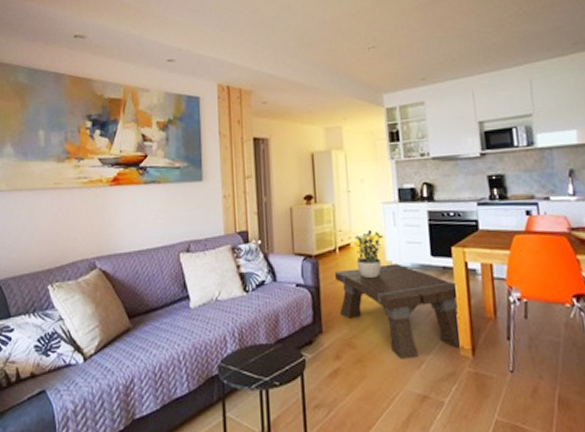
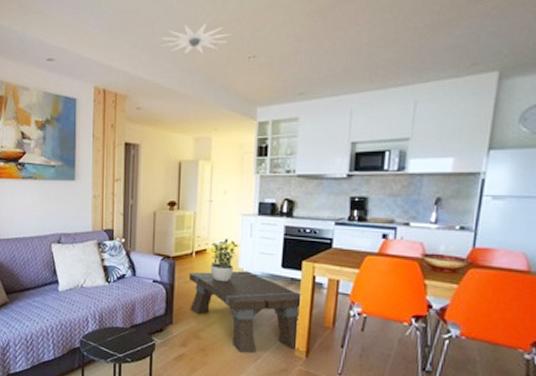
ceiling light: none [279,18,350,50] -> present [159,22,232,56]

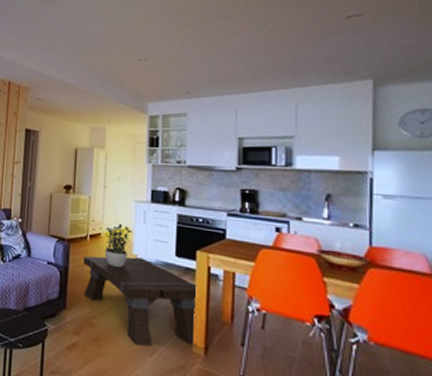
ceiling light: present [159,22,232,56] -> none [59,29,124,56]

